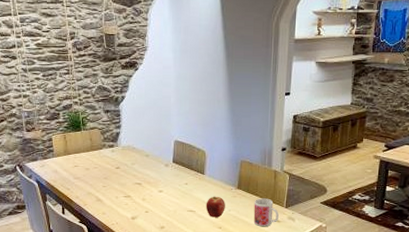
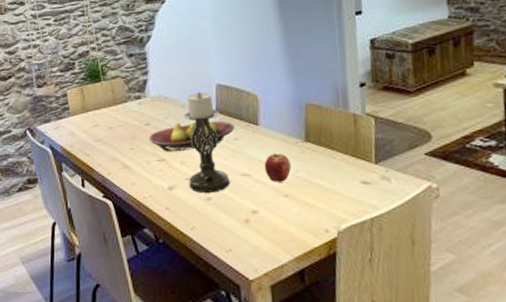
fruit bowl: none [118,168,187,191] -> present [148,120,235,153]
candle holder: none [147,145,179,223] -> present [184,92,230,193]
mug: present [253,198,279,227] -> none [329,152,367,192]

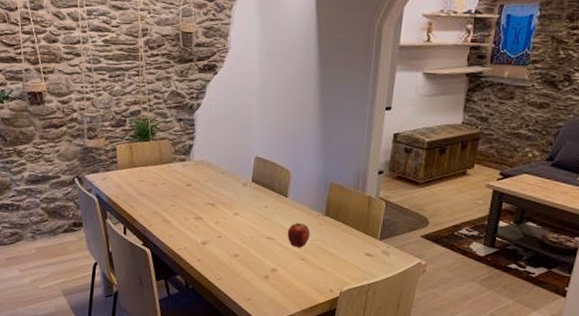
fruit bowl: present [148,120,235,153] -> none [188,187,267,213]
candle holder: present [184,92,230,193] -> none [220,161,257,251]

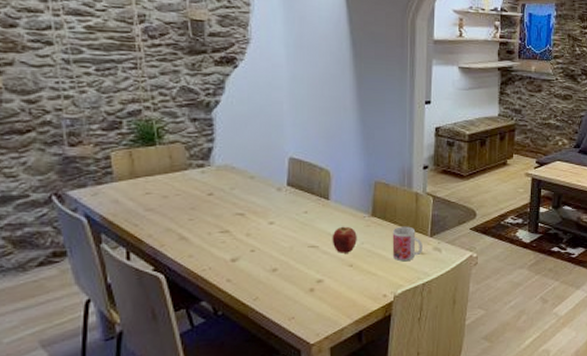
mug: none [341,227,372,261] -> present [392,226,422,262]

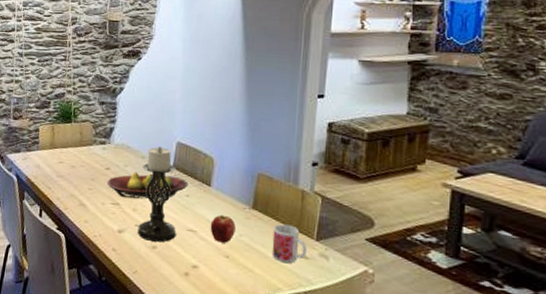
fruit bowl: none [211,194,306,224] -> present [106,171,189,199]
candle holder: none [252,164,297,264] -> present [137,146,177,242]

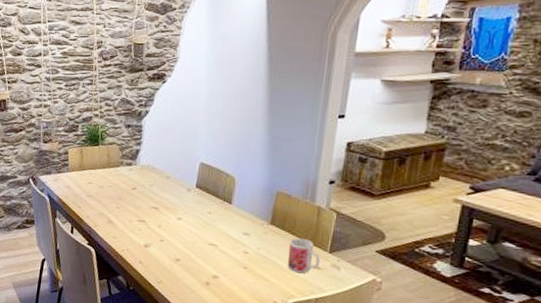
fruit bowl: present [106,171,189,199] -> none [133,191,211,217]
candle holder: present [137,146,177,242] -> none [162,167,199,256]
apple: present [210,214,236,243] -> none [230,230,254,256]

